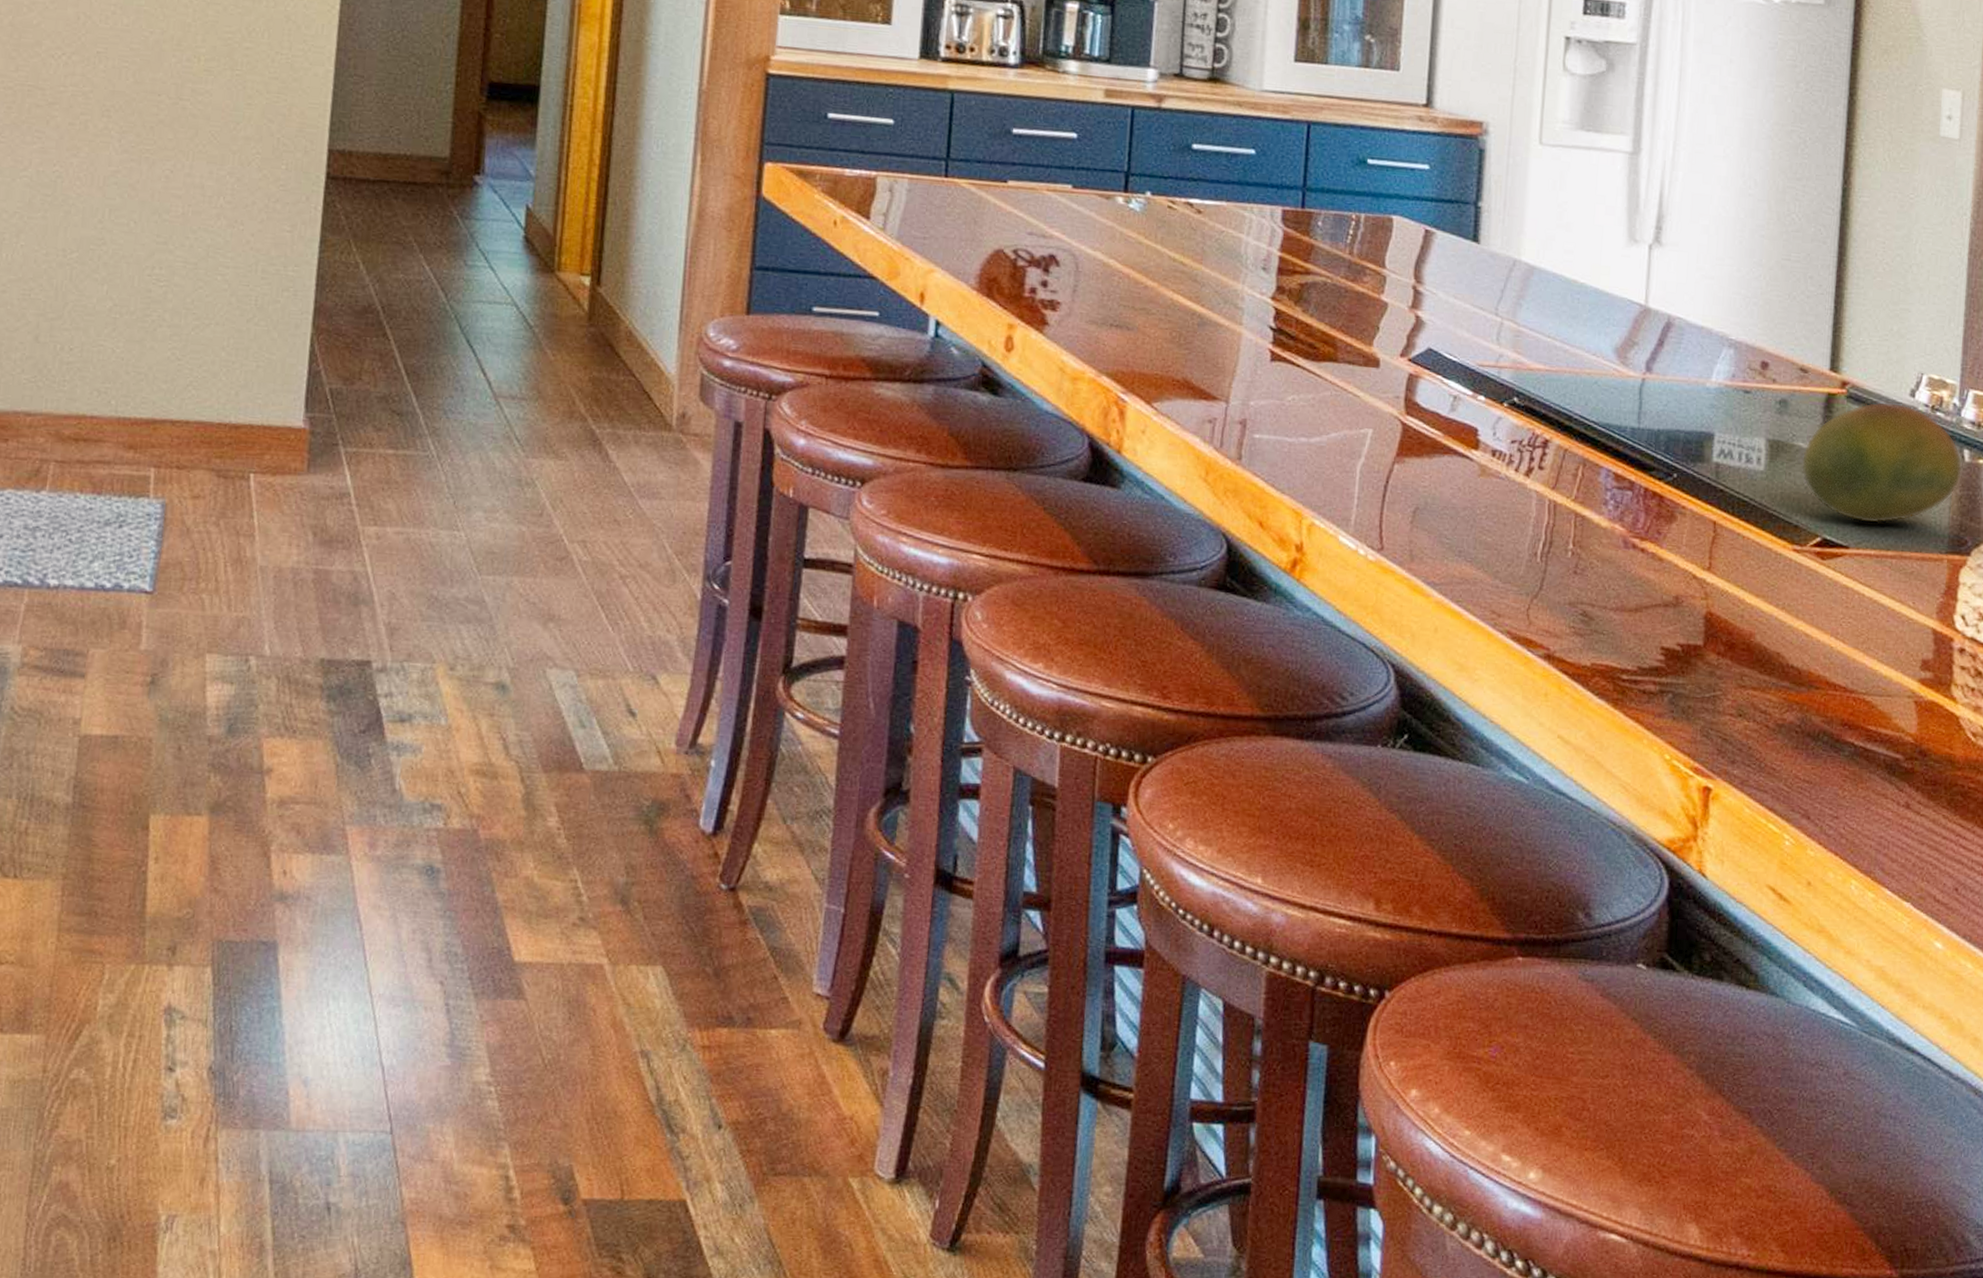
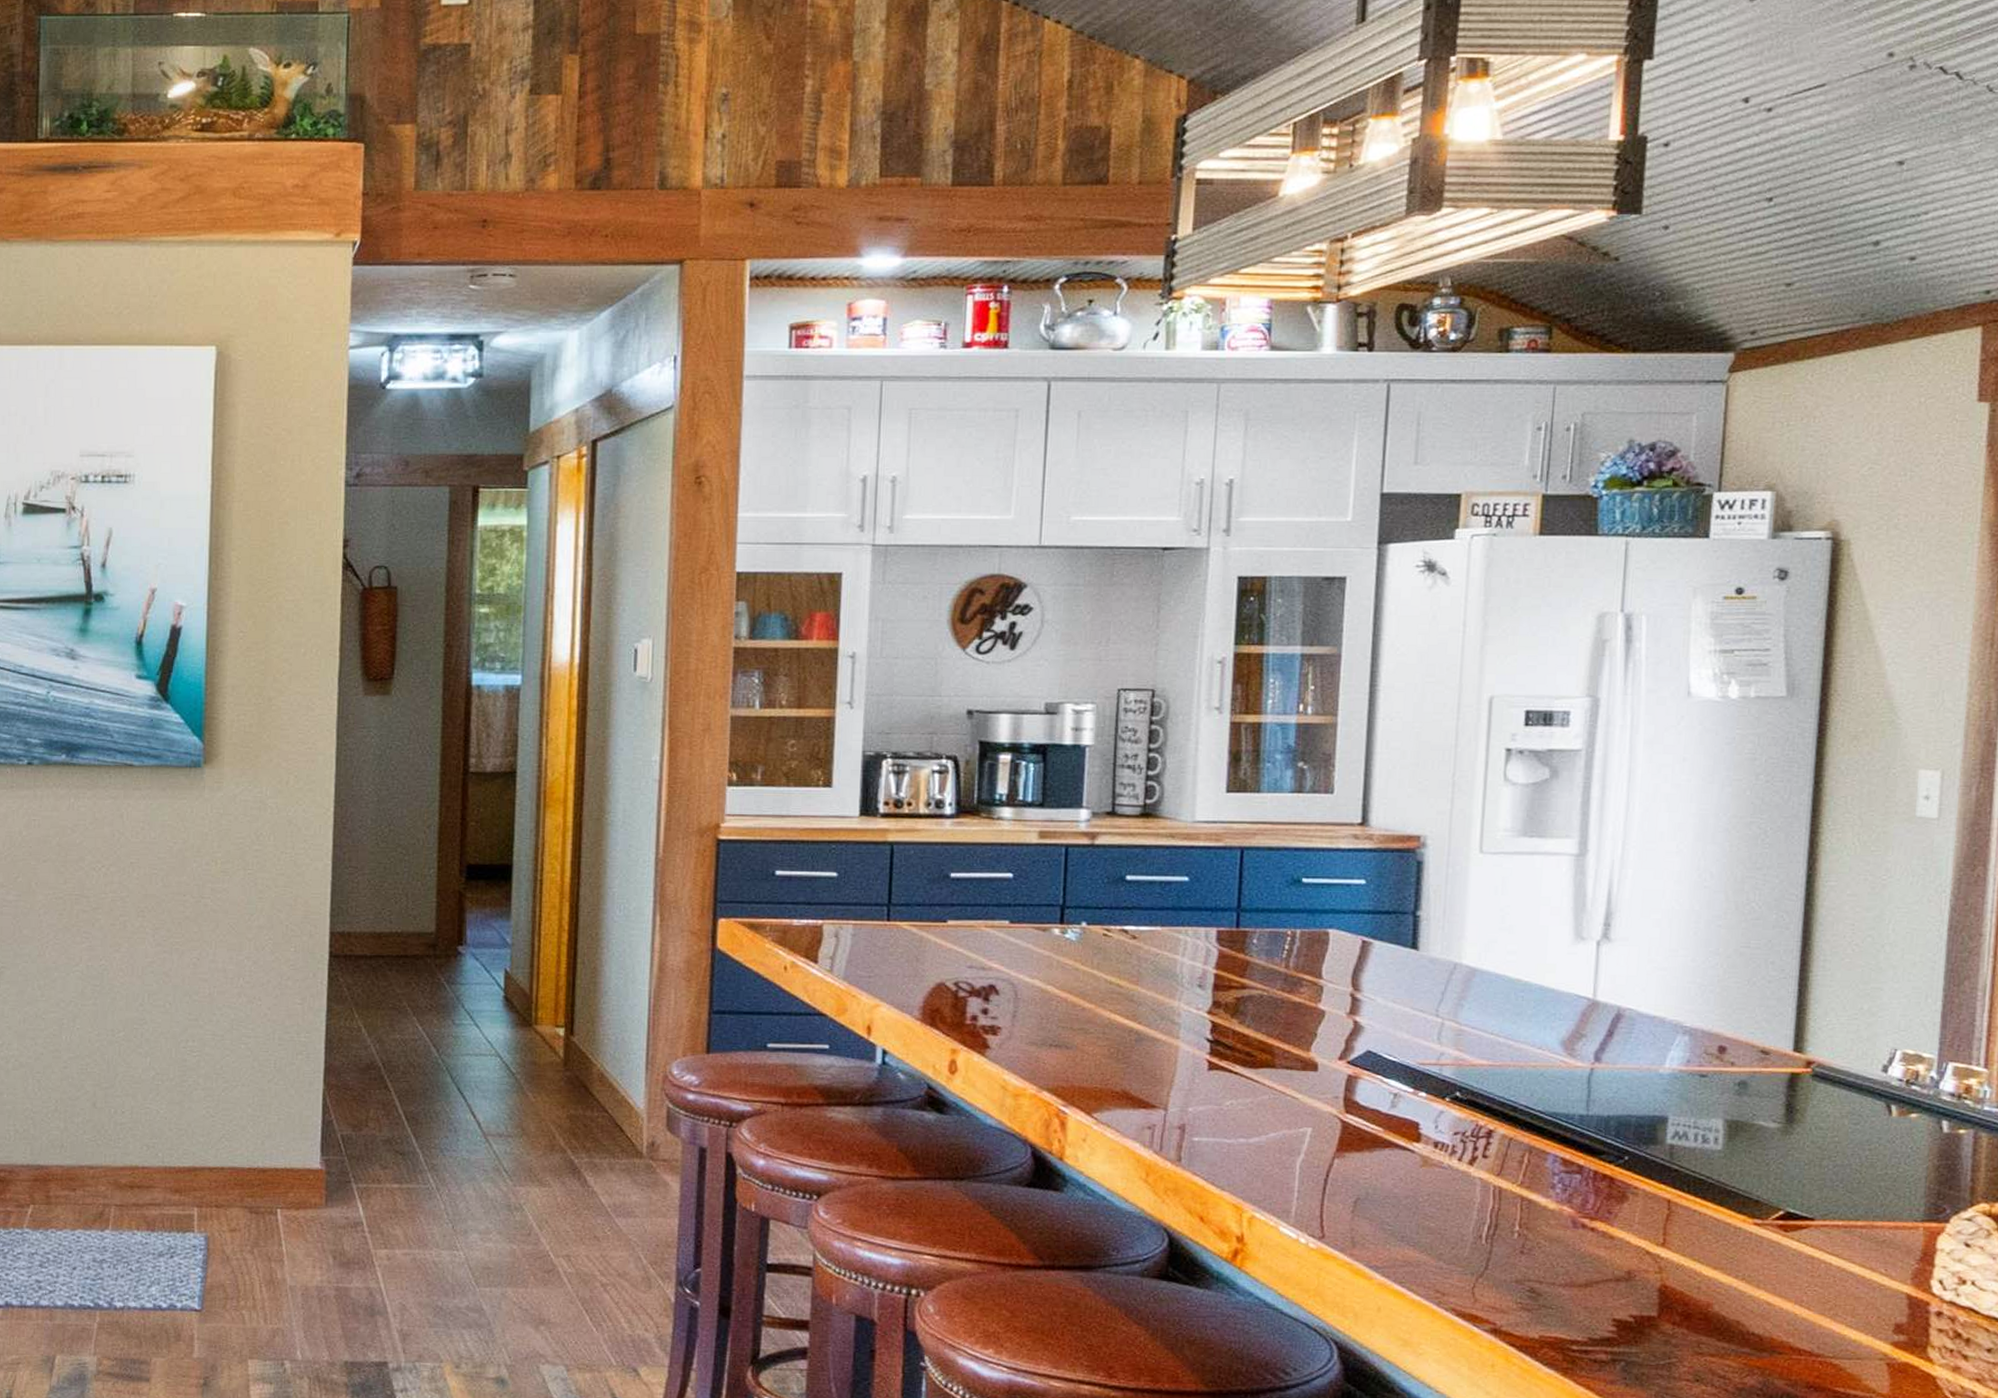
fruit: present [1801,401,1963,524] -> none [1762,1078,1941,1196]

